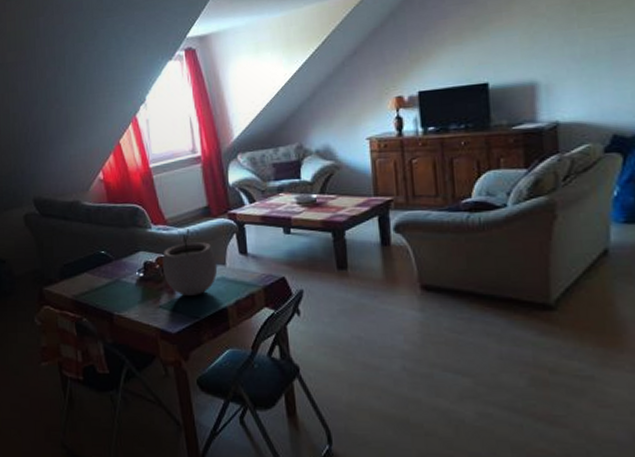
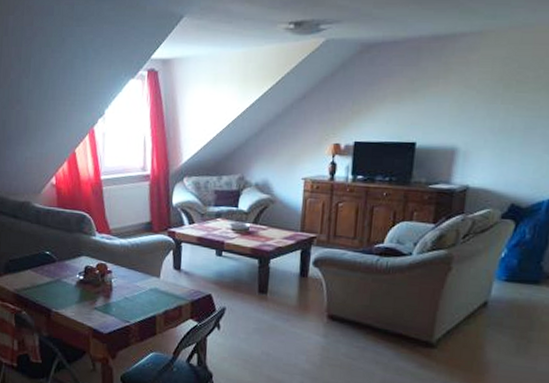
plant pot: present [163,228,218,296] -> none [102,240,152,302]

